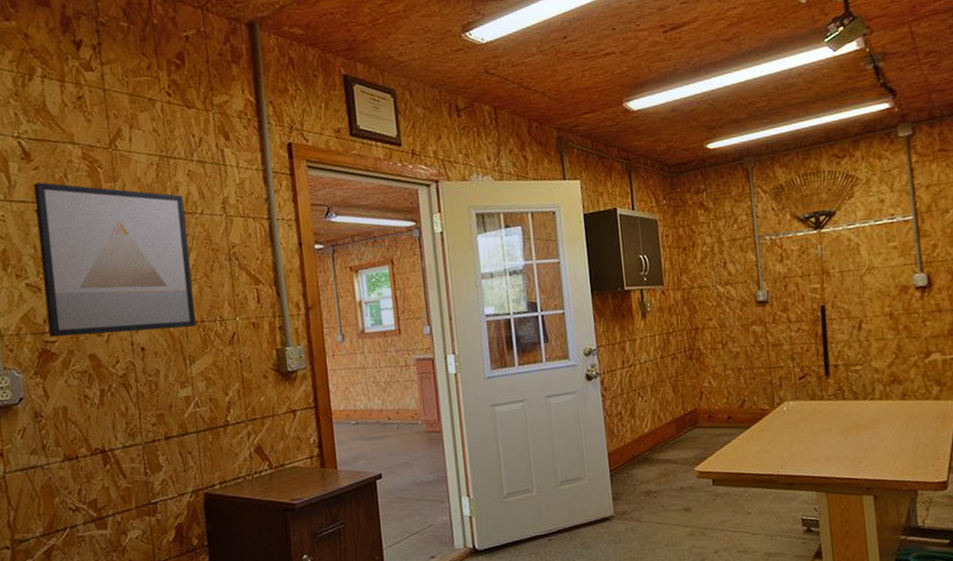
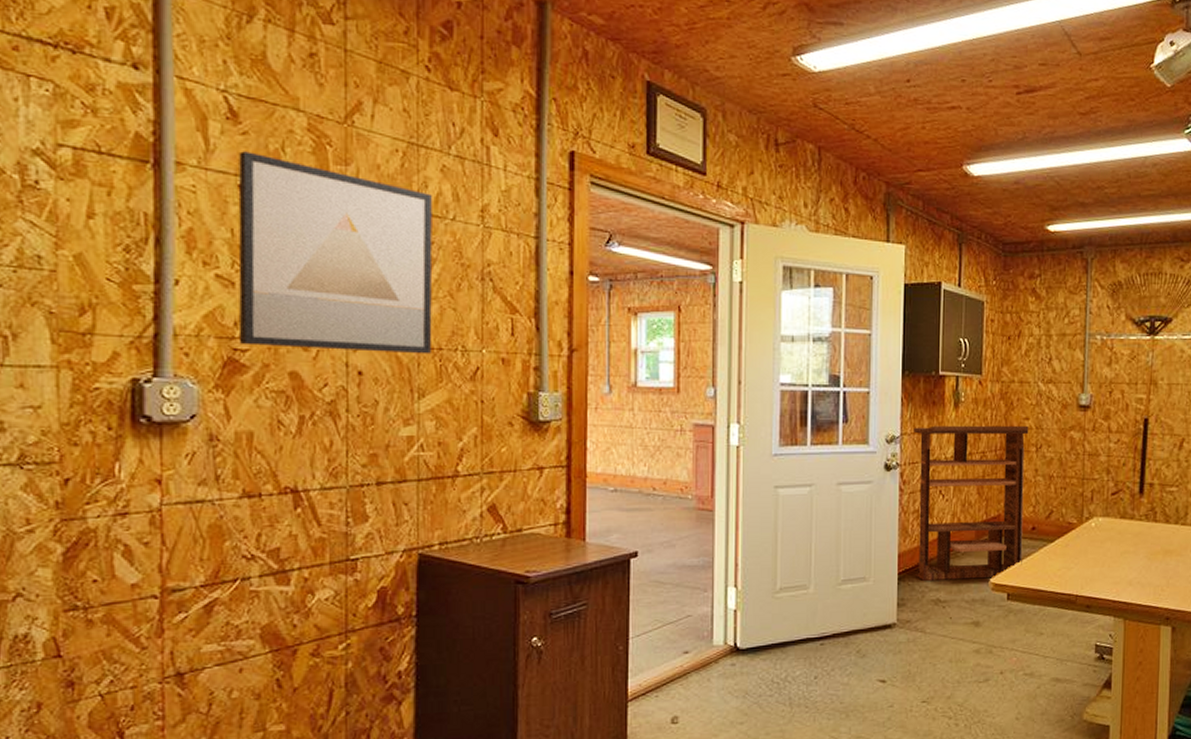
bookshelf: none [608,325,723,475] -> present [913,425,1029,581]

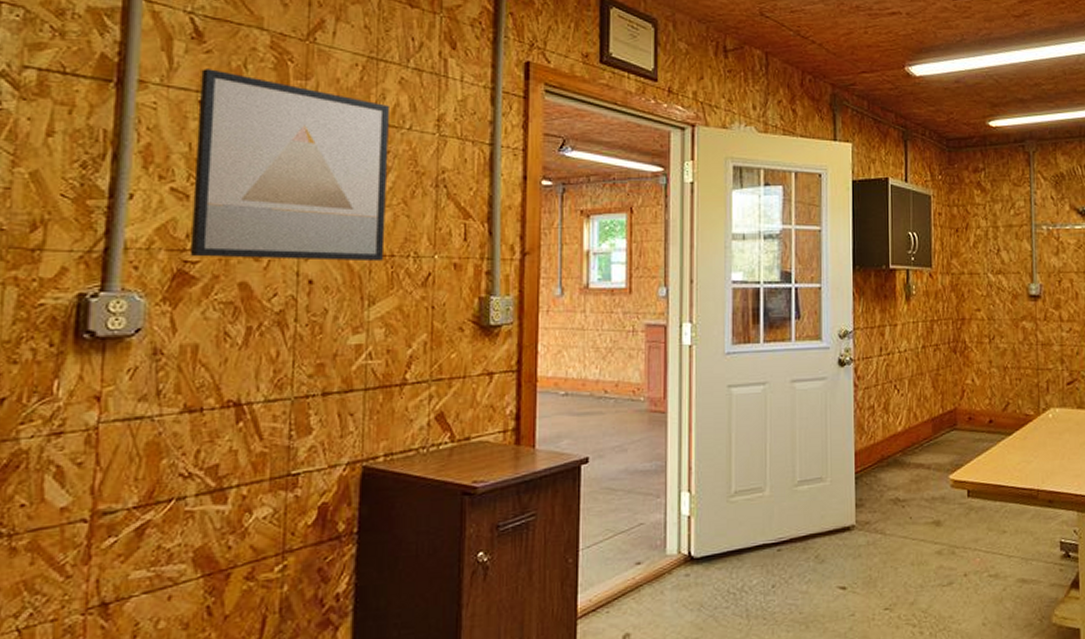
bookshelf: present [913,425,1029,581] -> none [866,317,981,479]

